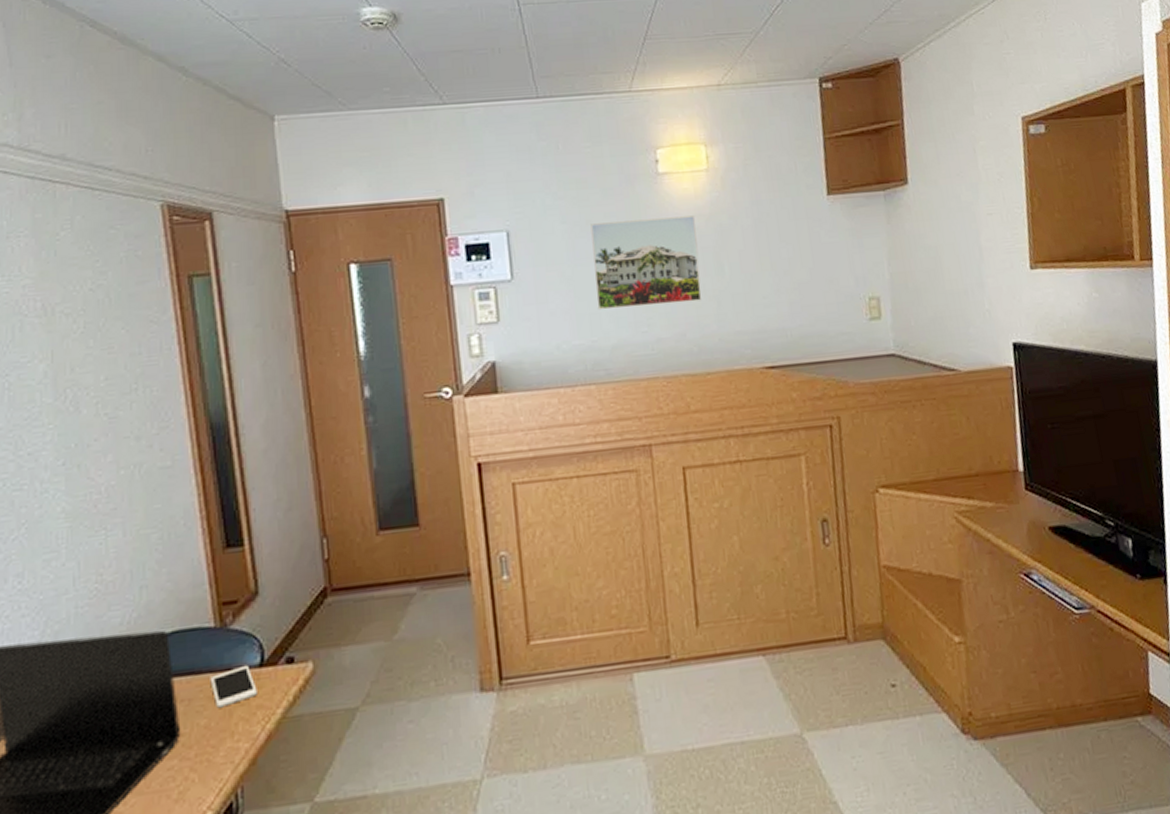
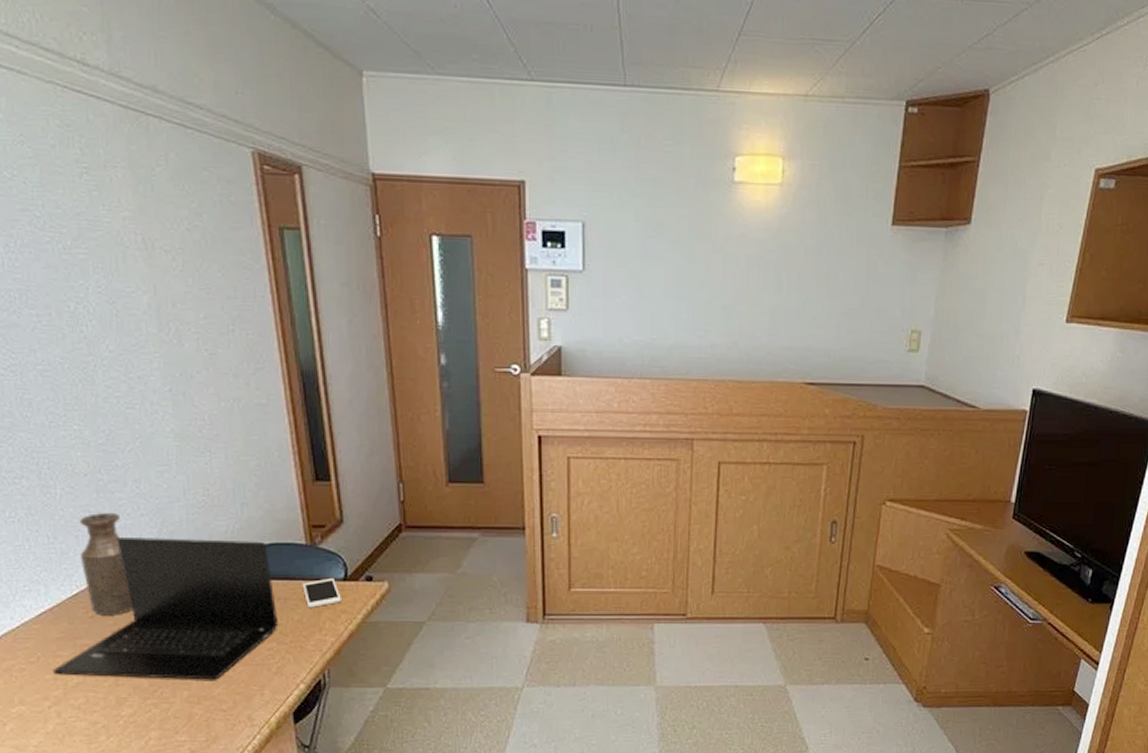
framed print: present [590,215,702,310] -> none [660,225,763,314]

